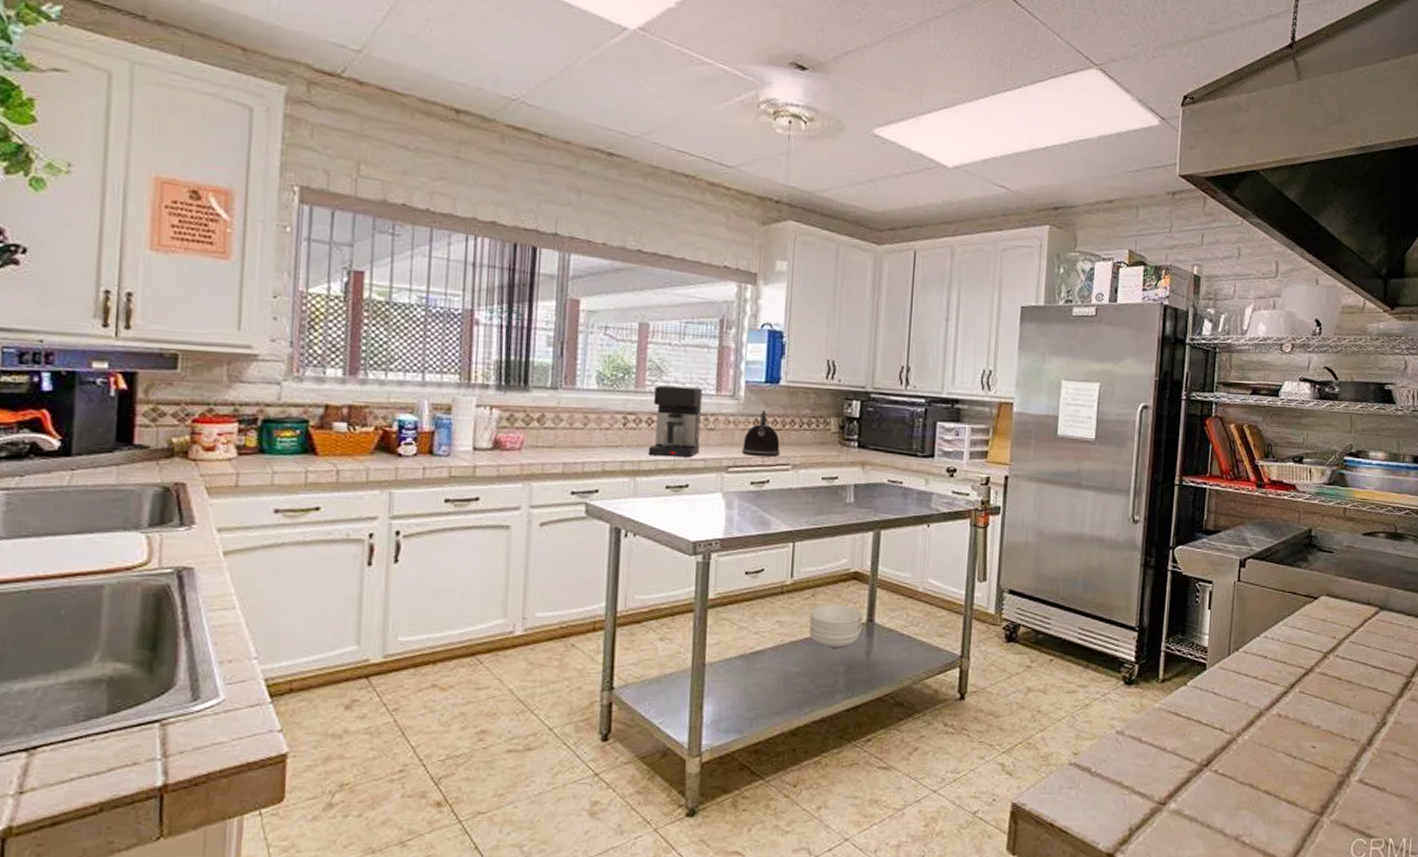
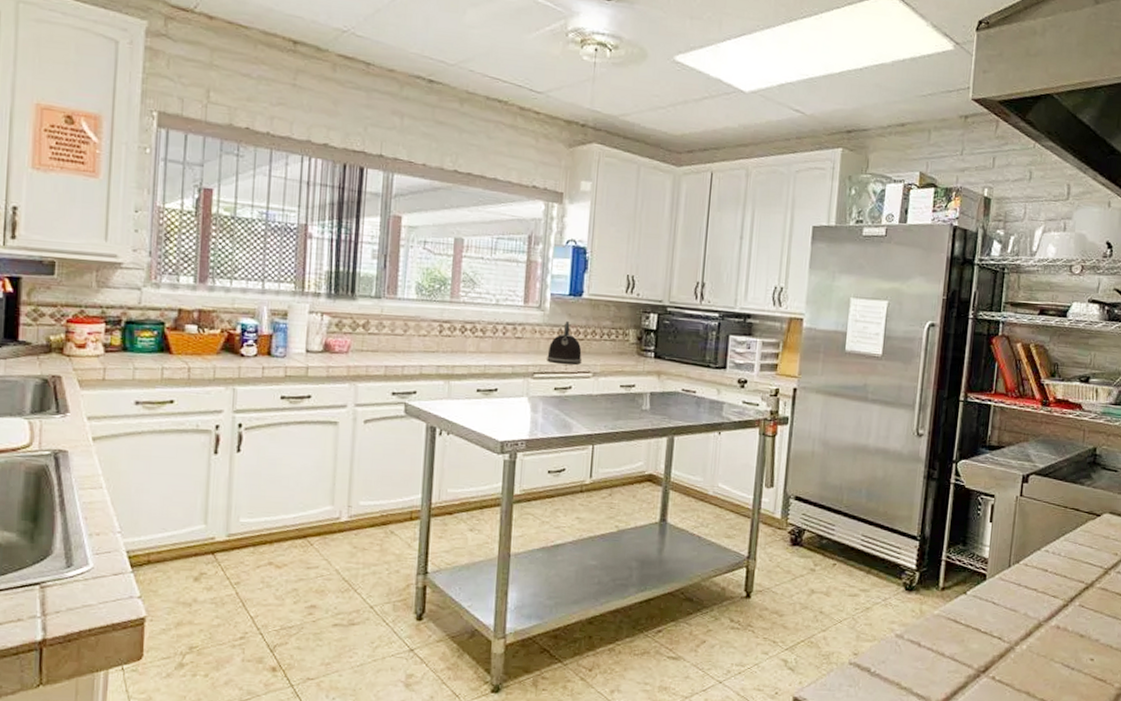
coffee maker: present [648,385,702,458] -> none [461,296,511,364]
bowl: present [808,604,863,648] -> none [605,503,657,545]

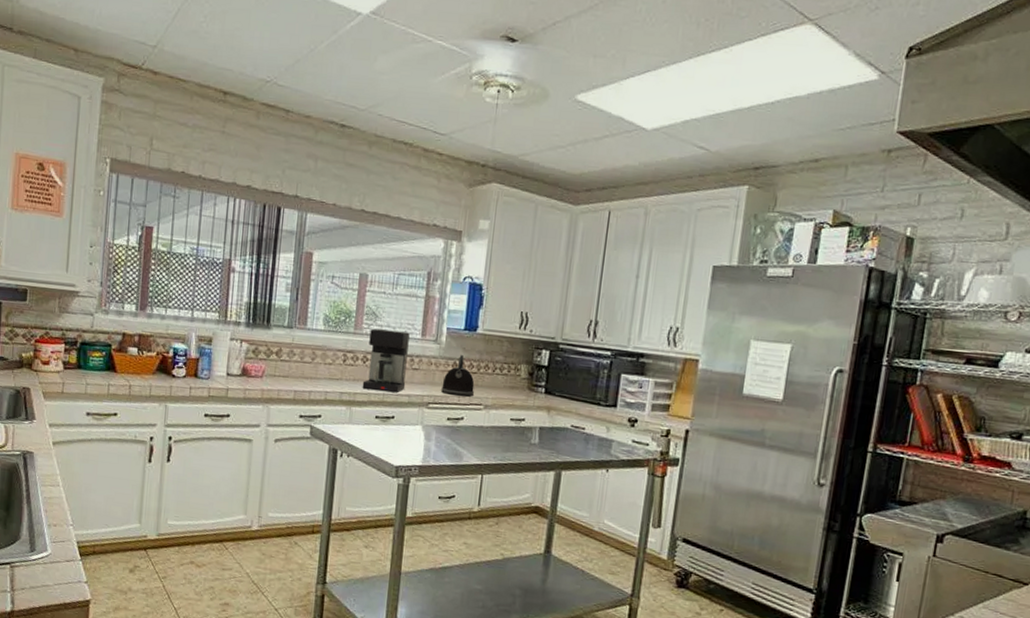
coffee maker: none [461,296,511,364] -> present [362,328,410,393]

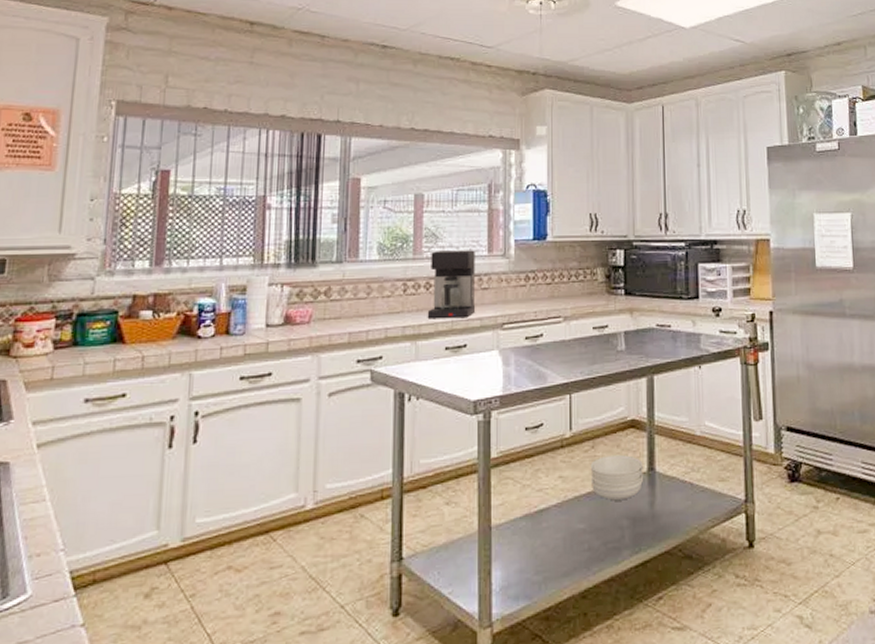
kettle: present [441,355,475,398] -> none [515,267,552,312]
bowl: none [491,533,541,574] -> present [590,454,644,501]

